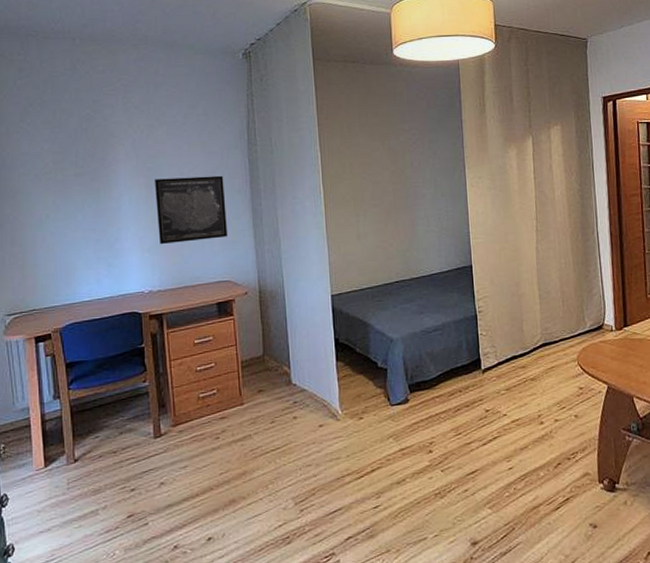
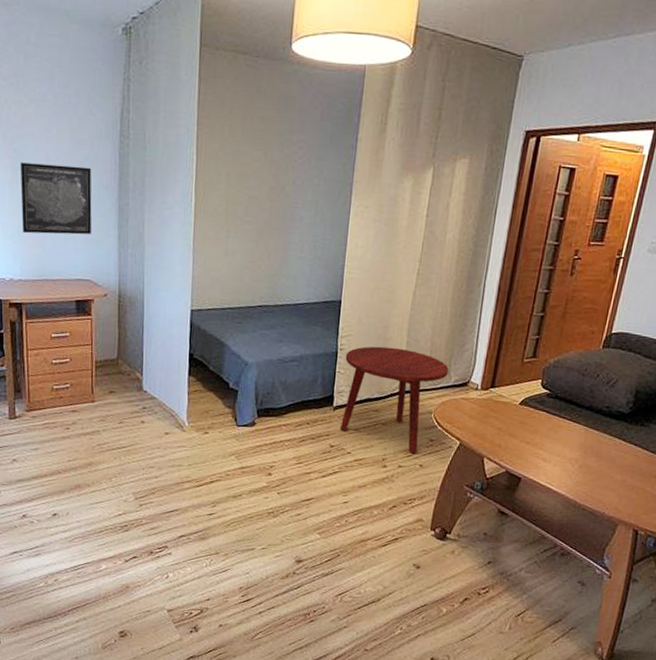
side table: none [485,302,583,405] -> present [339,346,449,454]

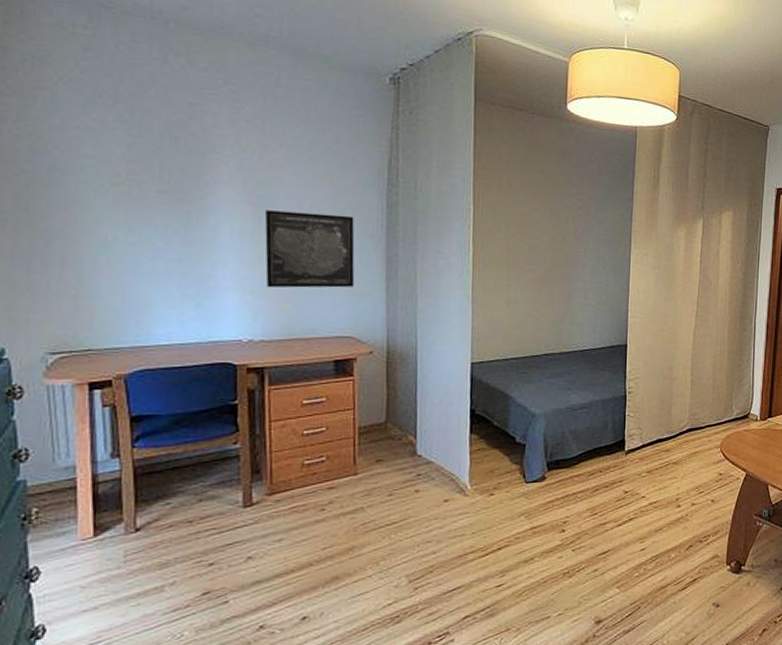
side table: present [339,346,449,454] -> none [632,387,730,490]

